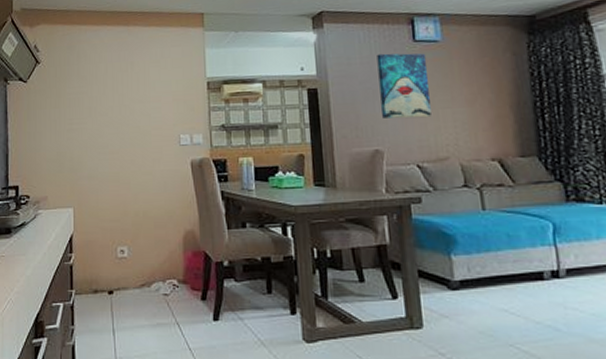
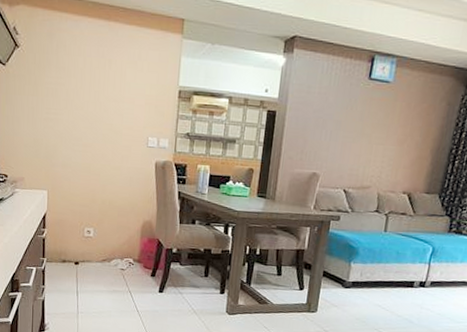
wall art: present [377,53,432,119] -> none [326,86,376,151]

